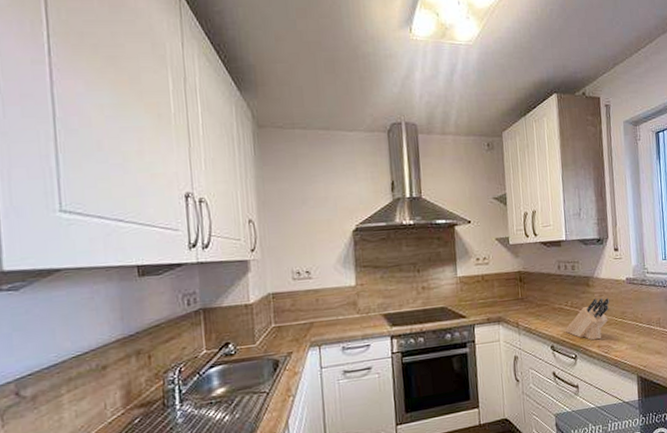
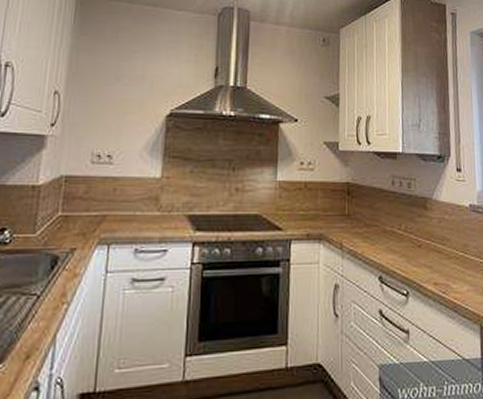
knife block: present [565,297,609,340] -> none [396,224,449,276]

